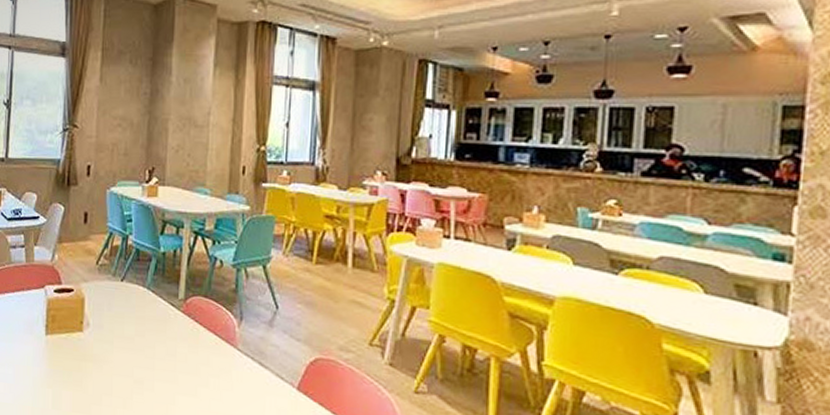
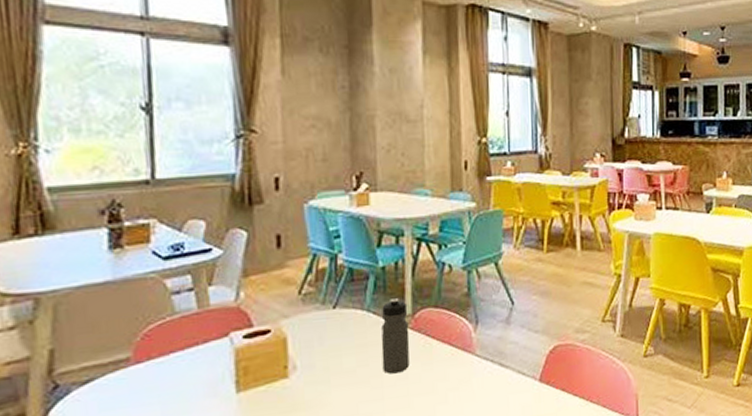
water bottle: none [156,282,181,350] -> present [381,298,410,374]

